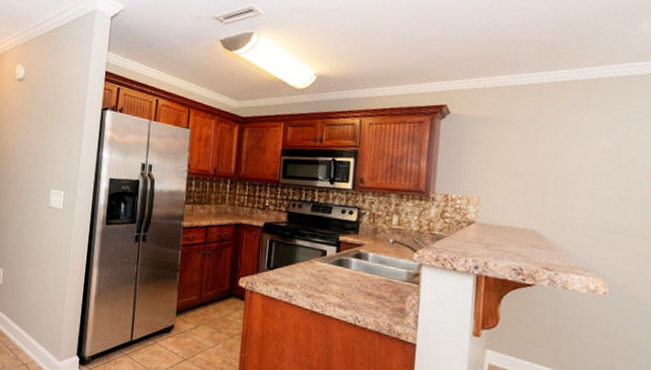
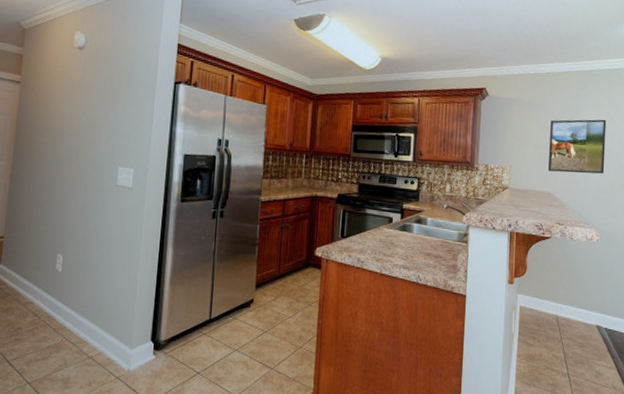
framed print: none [531,139,622,209] -> present [547,119,607,174]

